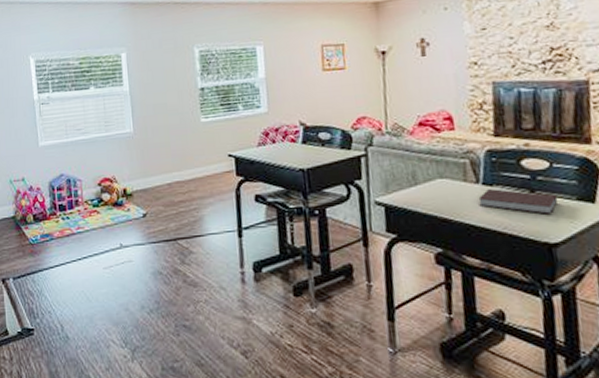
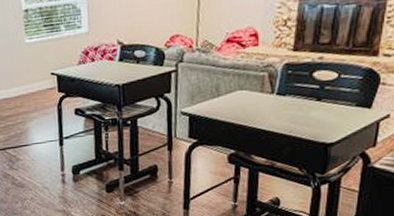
notebook: present [478,189,559,215] -> none [271,98,340,119]

